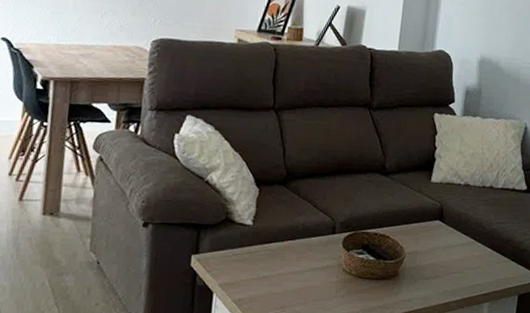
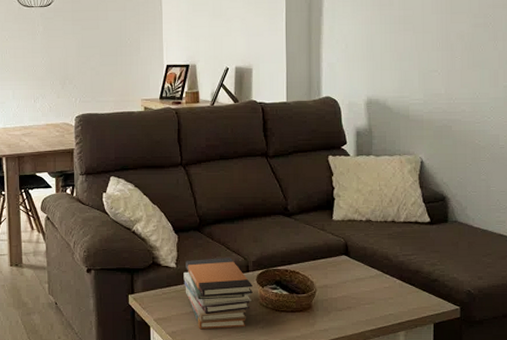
book stack: none [259,216,337,297] -> present [183,258,253,330]

